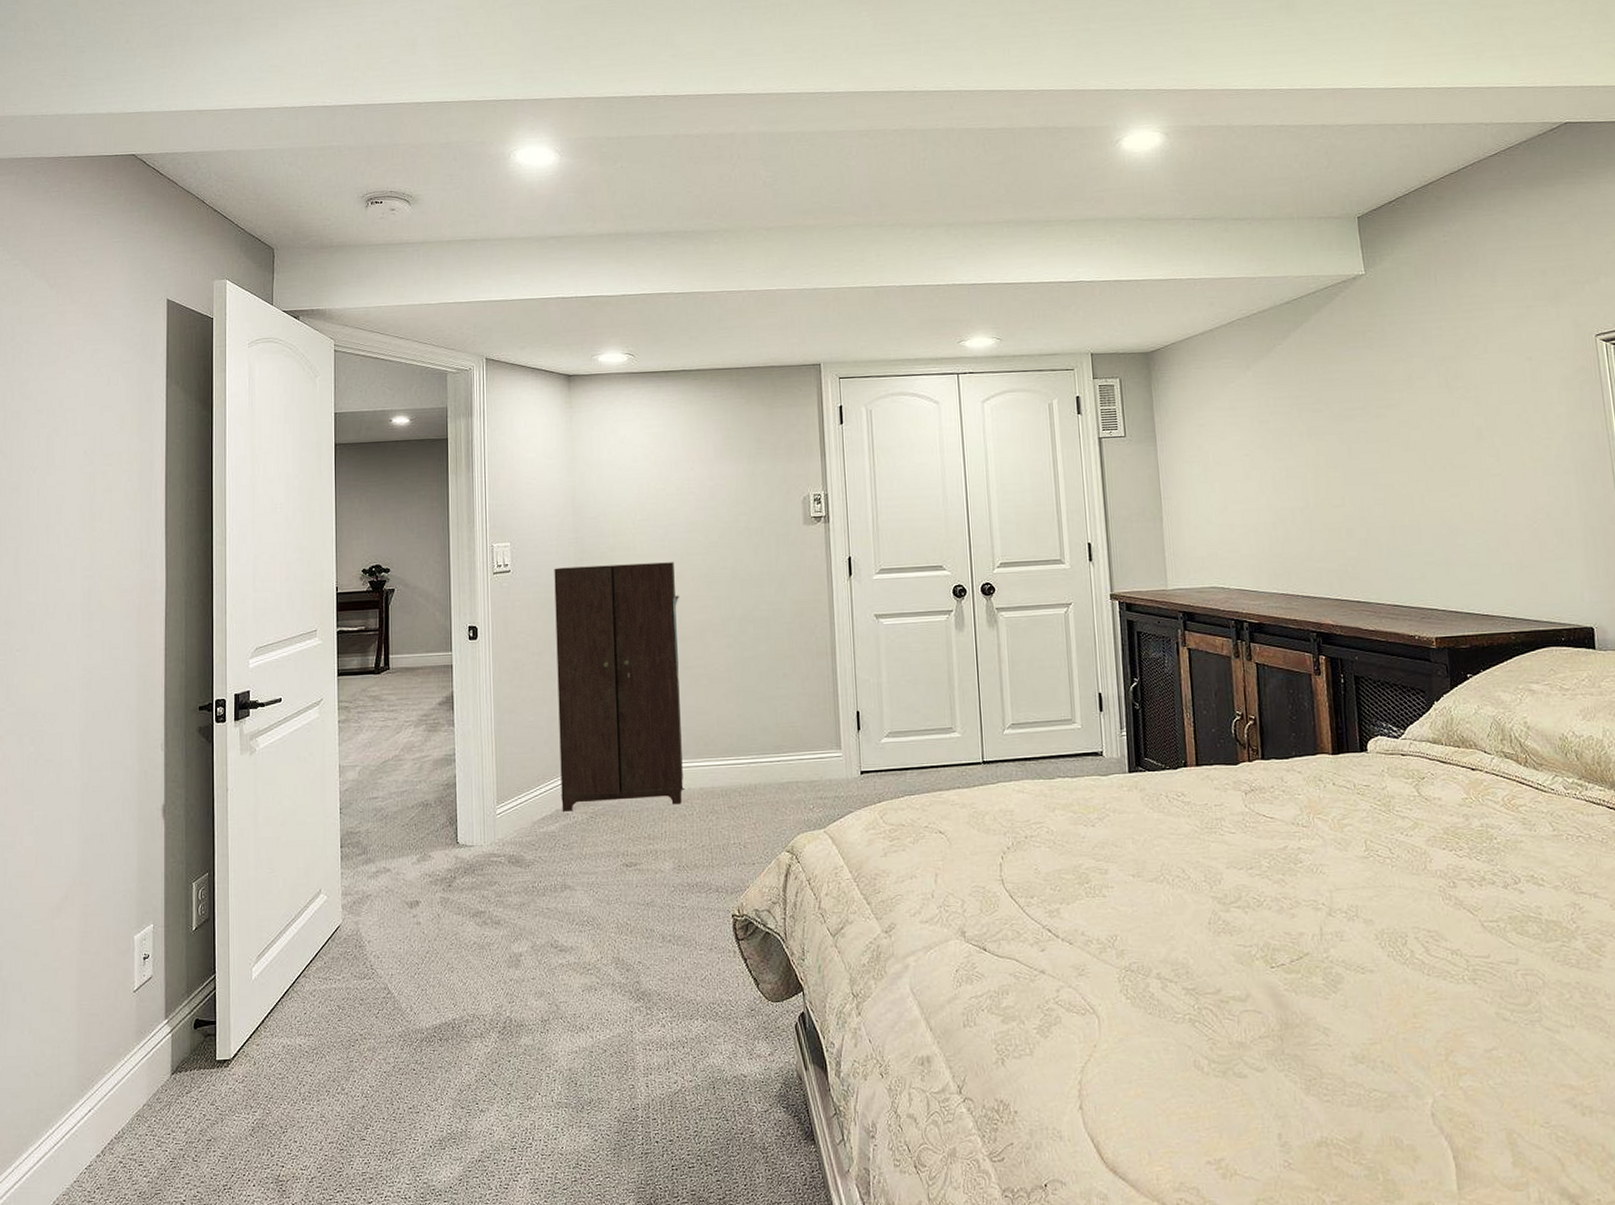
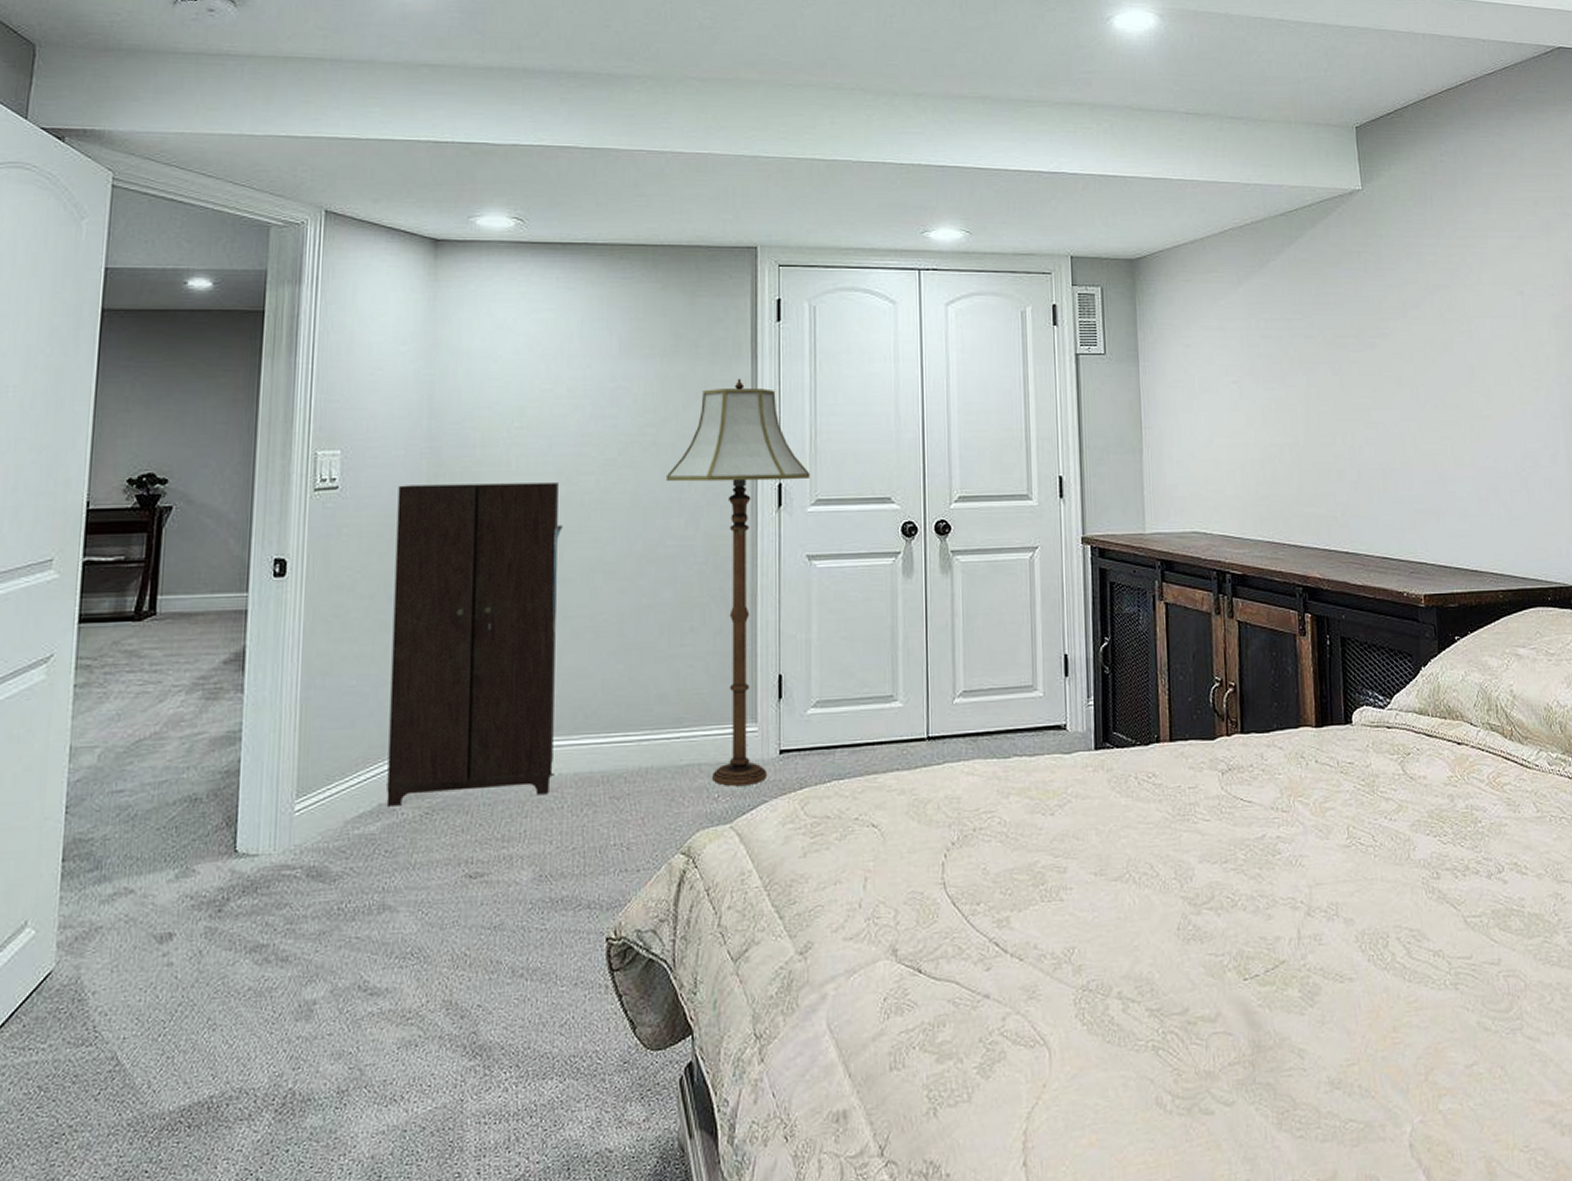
floor lamp: none [757,472,875,799] -> present [665,378,811,786]

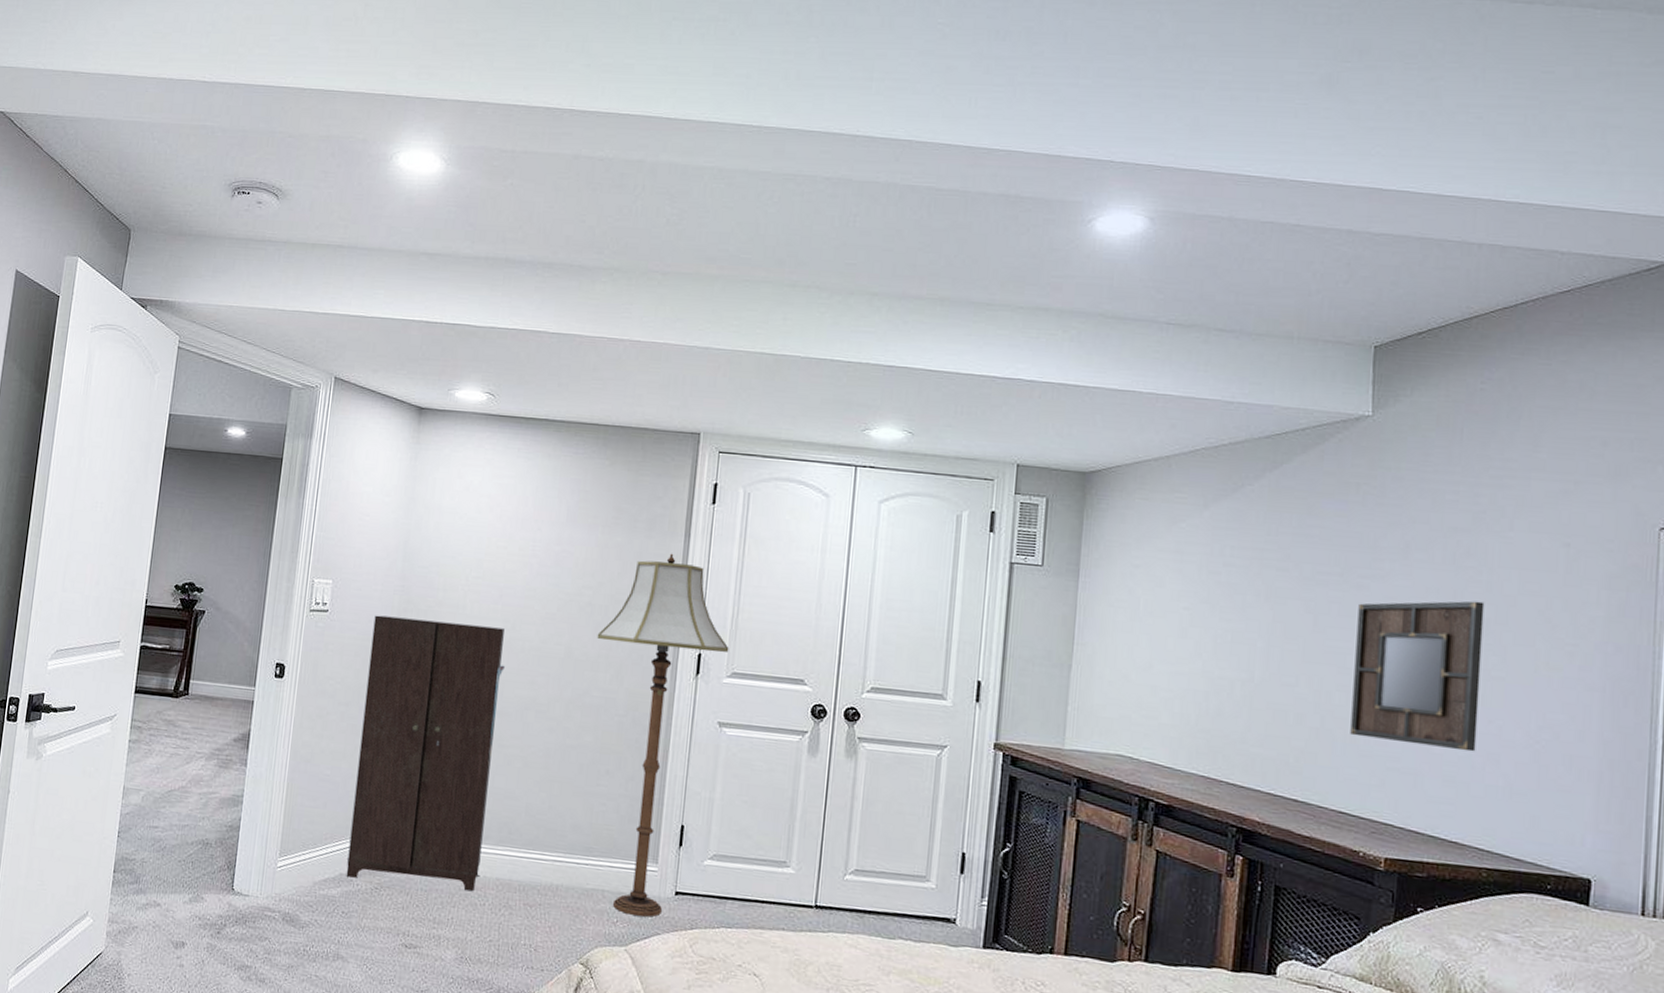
home mirror: none [1374,349,1480,486] -> present [1350,601,1485,752]

